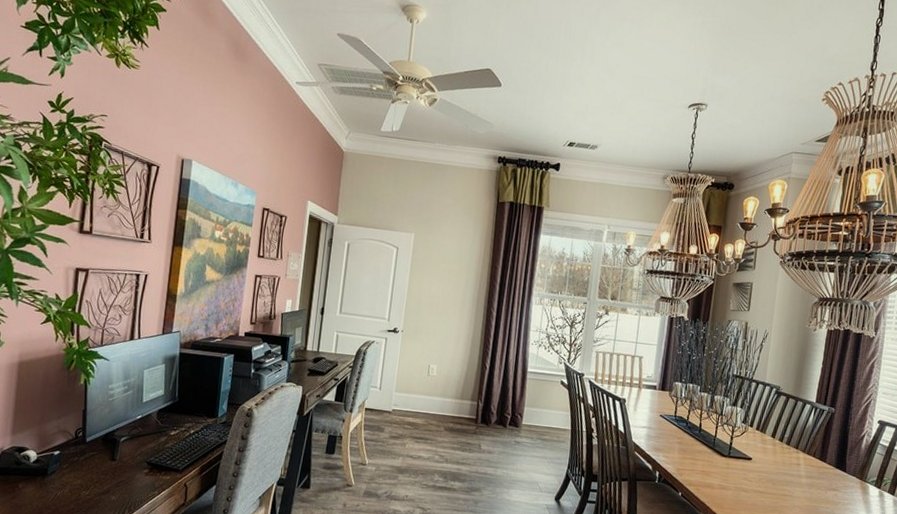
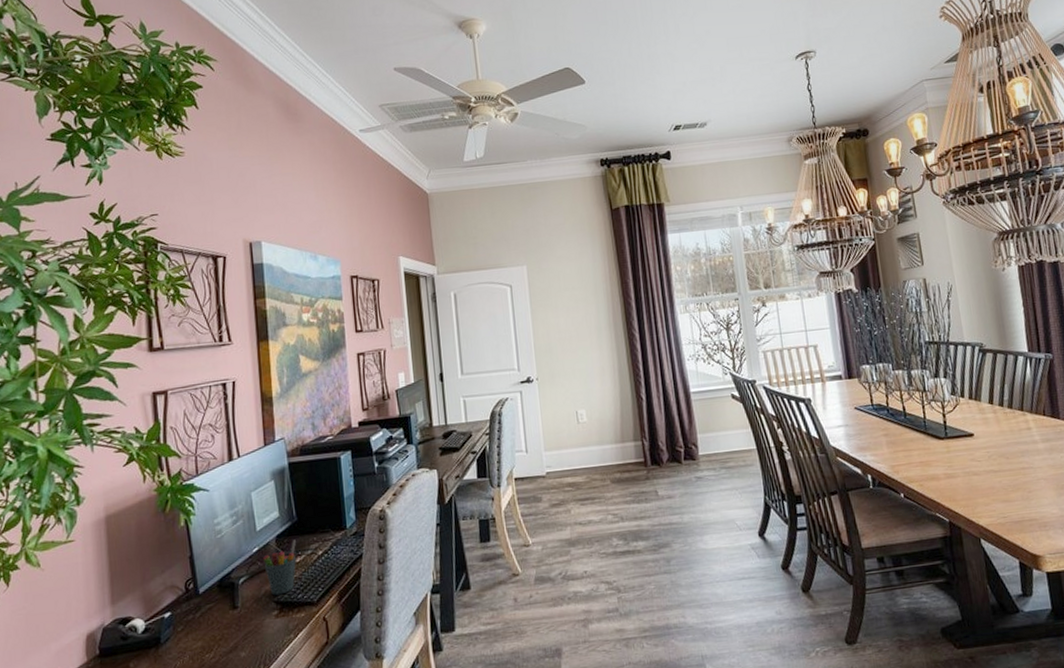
pen holder: none [144,416,174,458] -> present [263,540,296,596]

